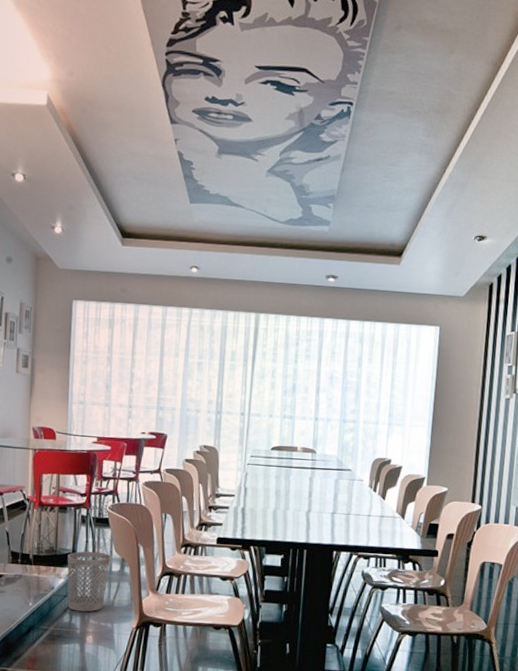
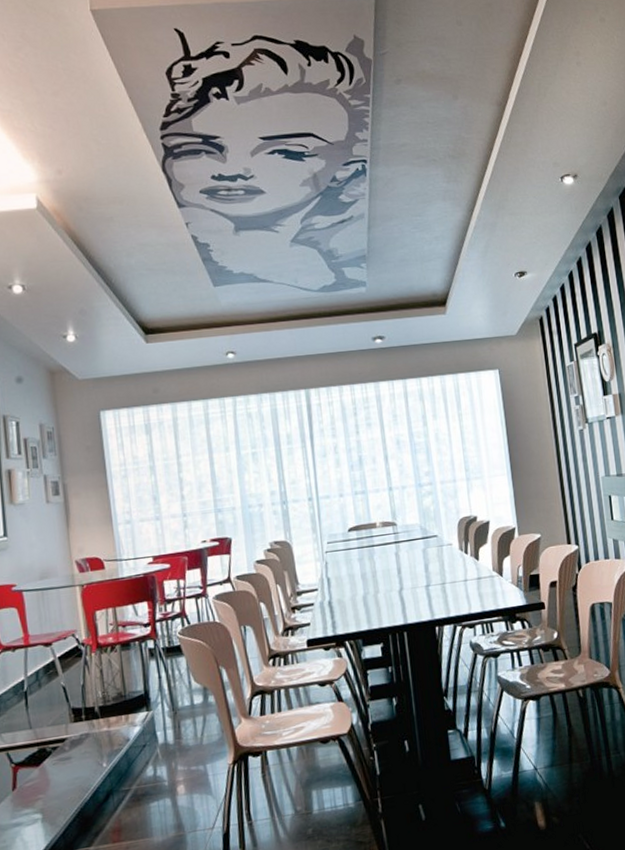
wastebasket: present [67,551,111,612] -> none [139,685,191,761]

